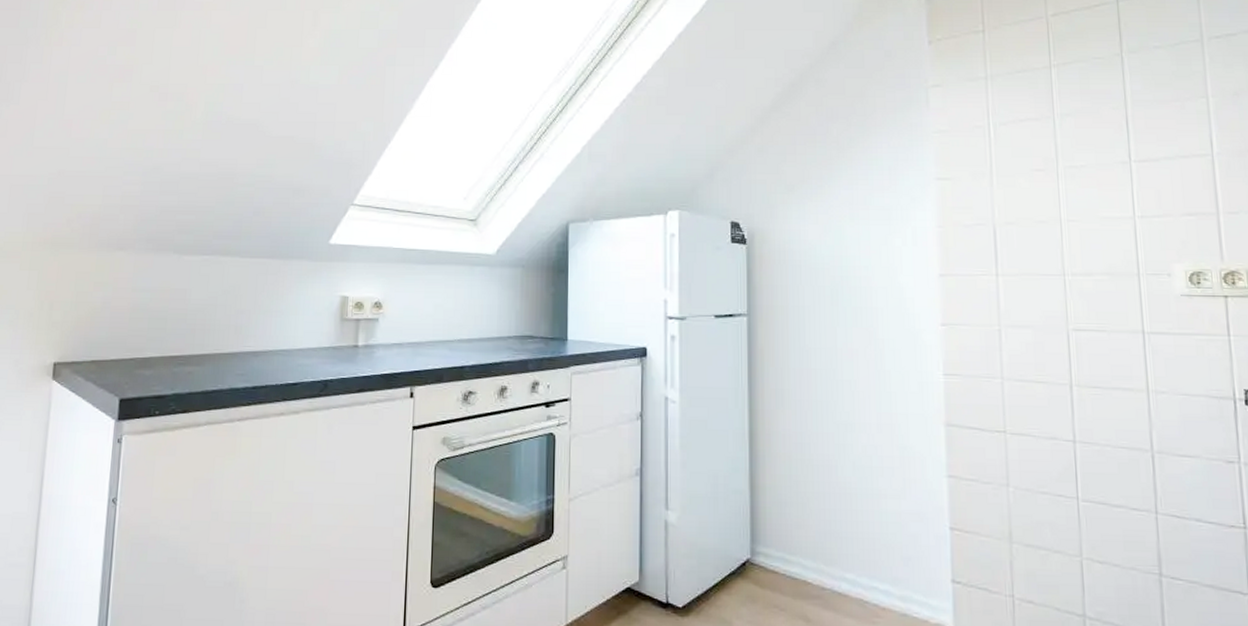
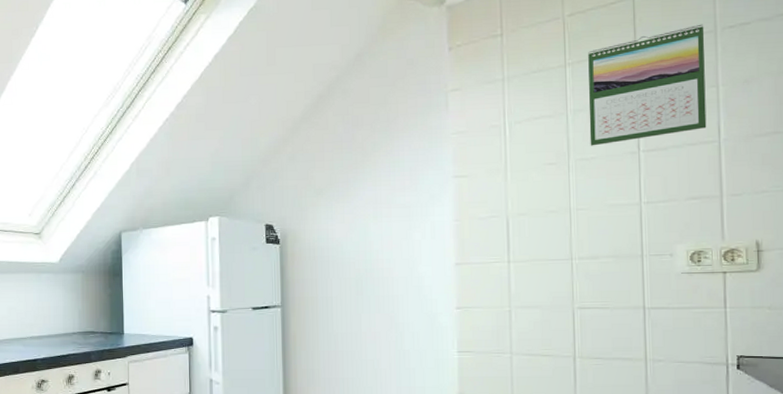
calendar: none [1073,32,1199,153] -> present [588,24,707,146]

